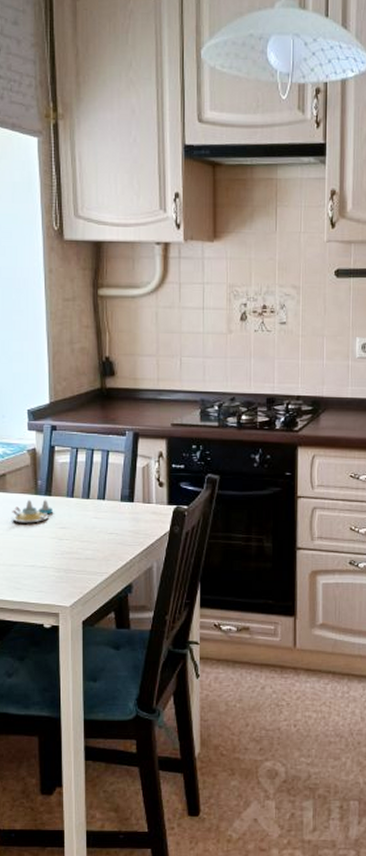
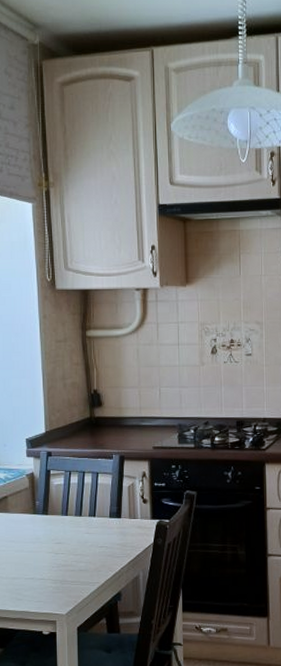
salt and pepper shaker set: present [12,499,53,523] -> none [13,518,49,540]

